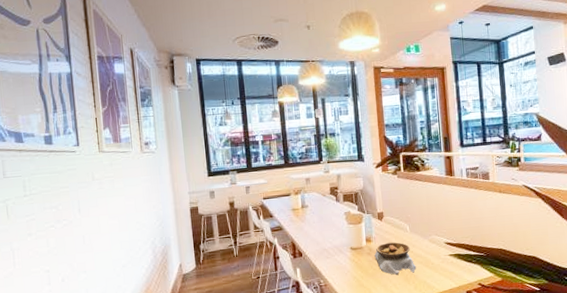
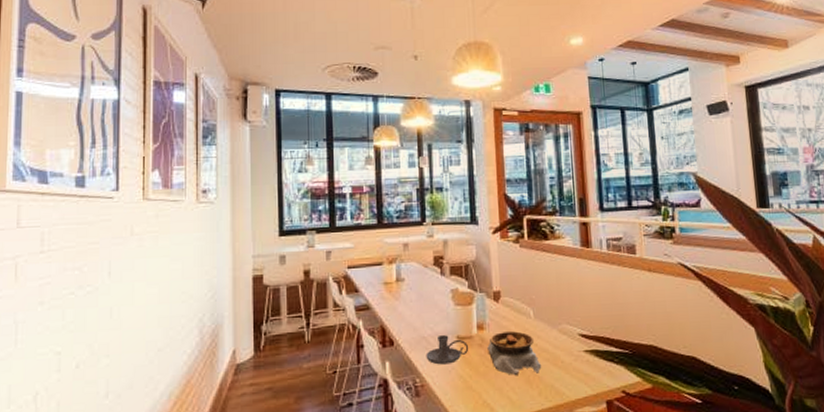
candle holder: none [327,246,360,269] -> present [426,334,469,365]

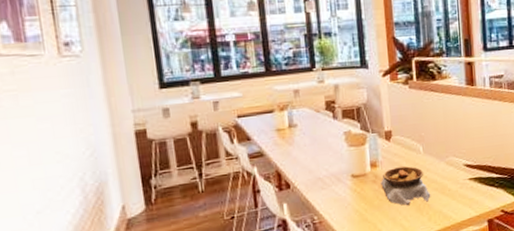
candle holder: present [426,334,469,365] -> none [322,174,364,202]

